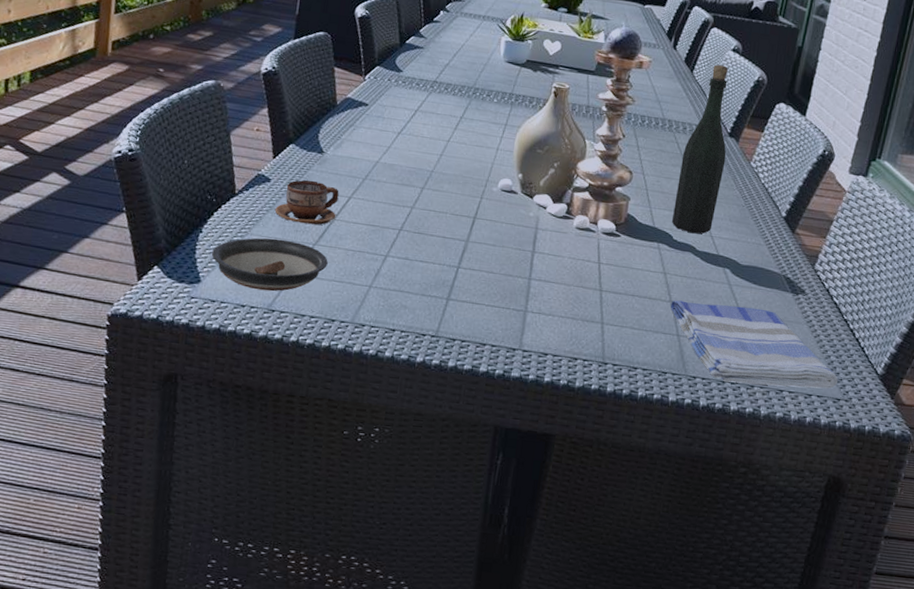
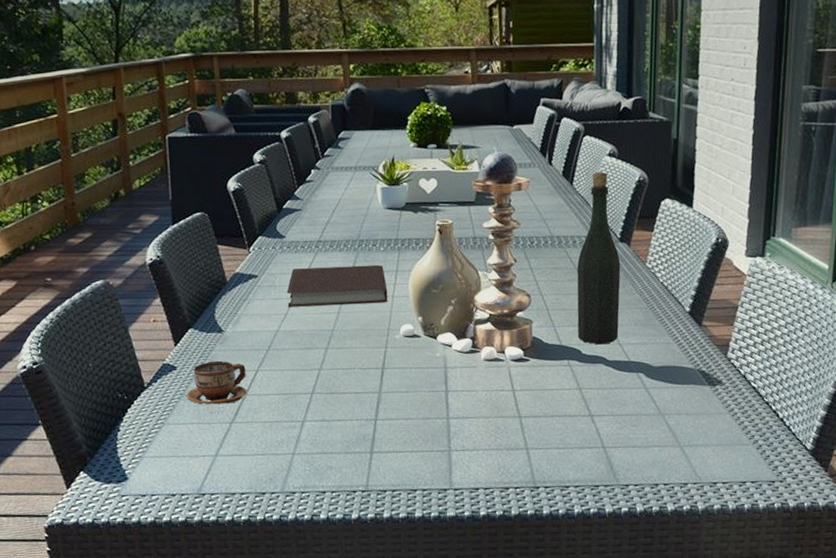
saucer: present [212,238,328,292] -> none [133,423,248,477]
notebook: none [392,103,494,154] -> present [286,264,388,307]
dish towel: present [671,300,838,389] -> none [591,406,769,485]

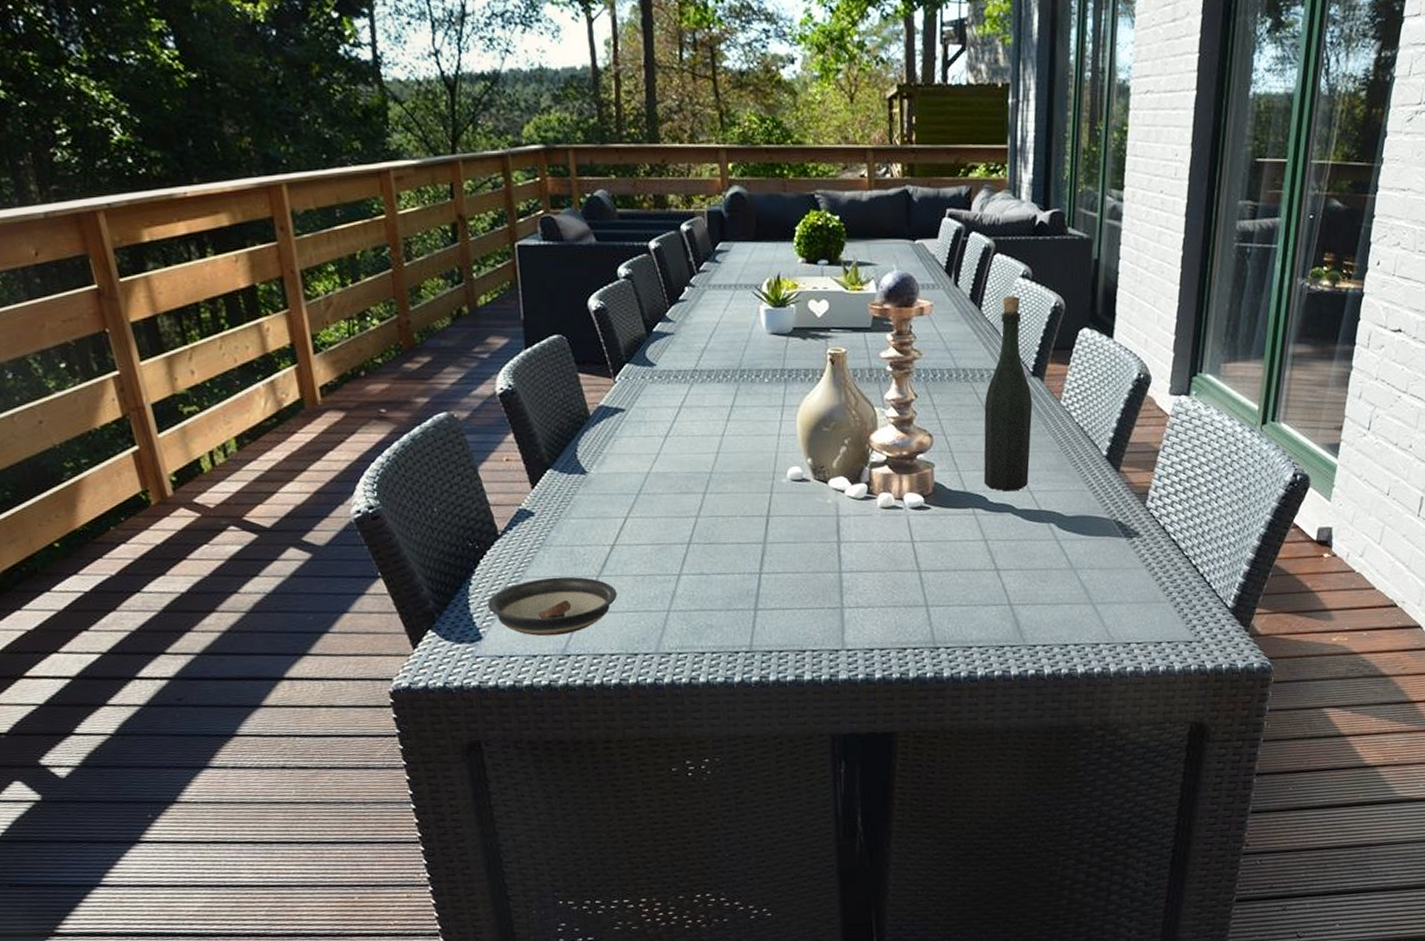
saucer: none [133,423,248,477] -> present [488,576,617,637]
cup: present [186,360,247,405] -> none [546,506,616,556]
notebook: present [286,264,388,307] -> none [658,398,773,446]

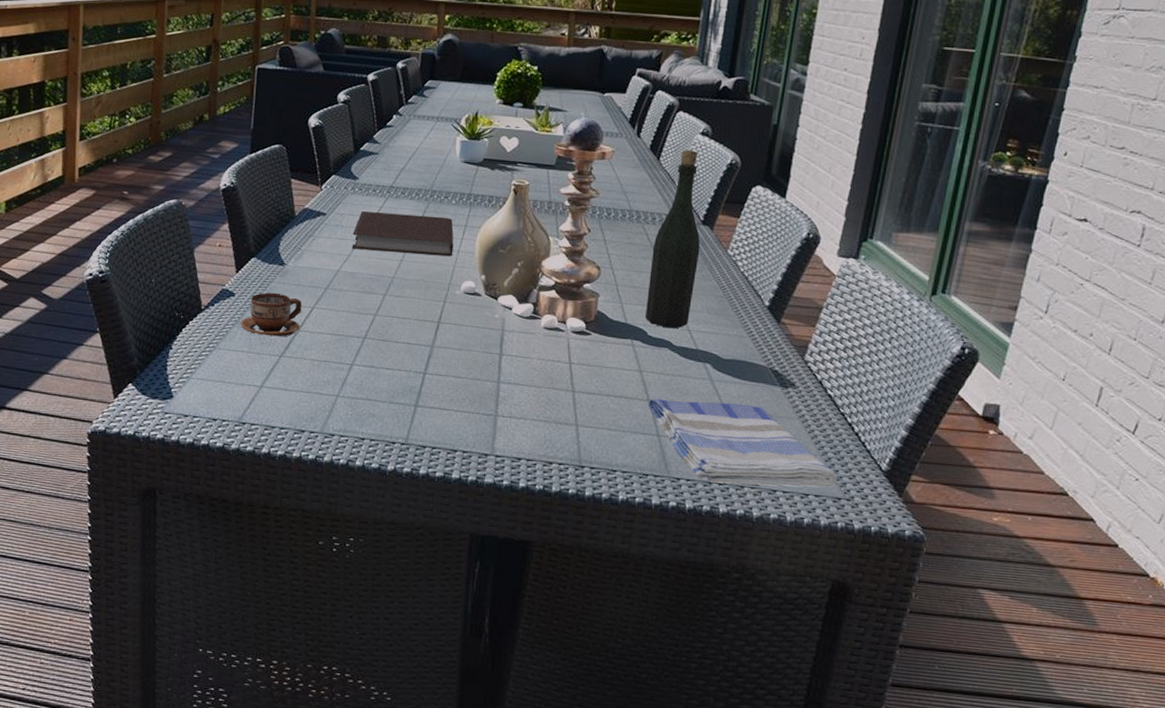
saucer: present [488,576,617,637] -> none [182,351,295,405]
cup: none [546,506,616,556] -> present [240,292,302,337]
notebook: none [658,398,773,446] -> present [351,210,454,257]
dish towel: none [997,560,1187,646] -> present [649,398,837,488]

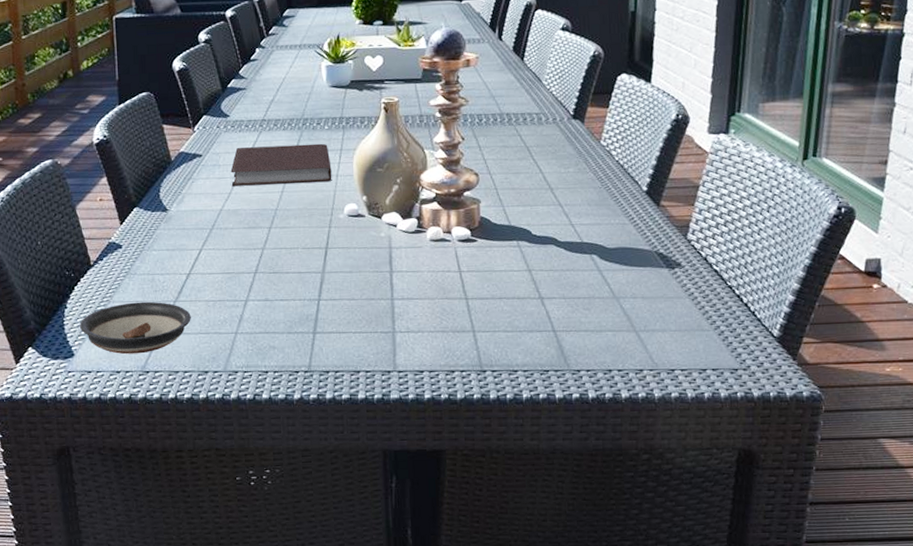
saucer: none [182,351,295,405] -> present [80,301,191,355]
cup: present [240,292,302,337] -> none [131,239,191,283]
bottle: present [644,150,701,328] -> none [527,47,574,225]
dish towel: present [649,398,837,488] -> none [541,290,732,371]

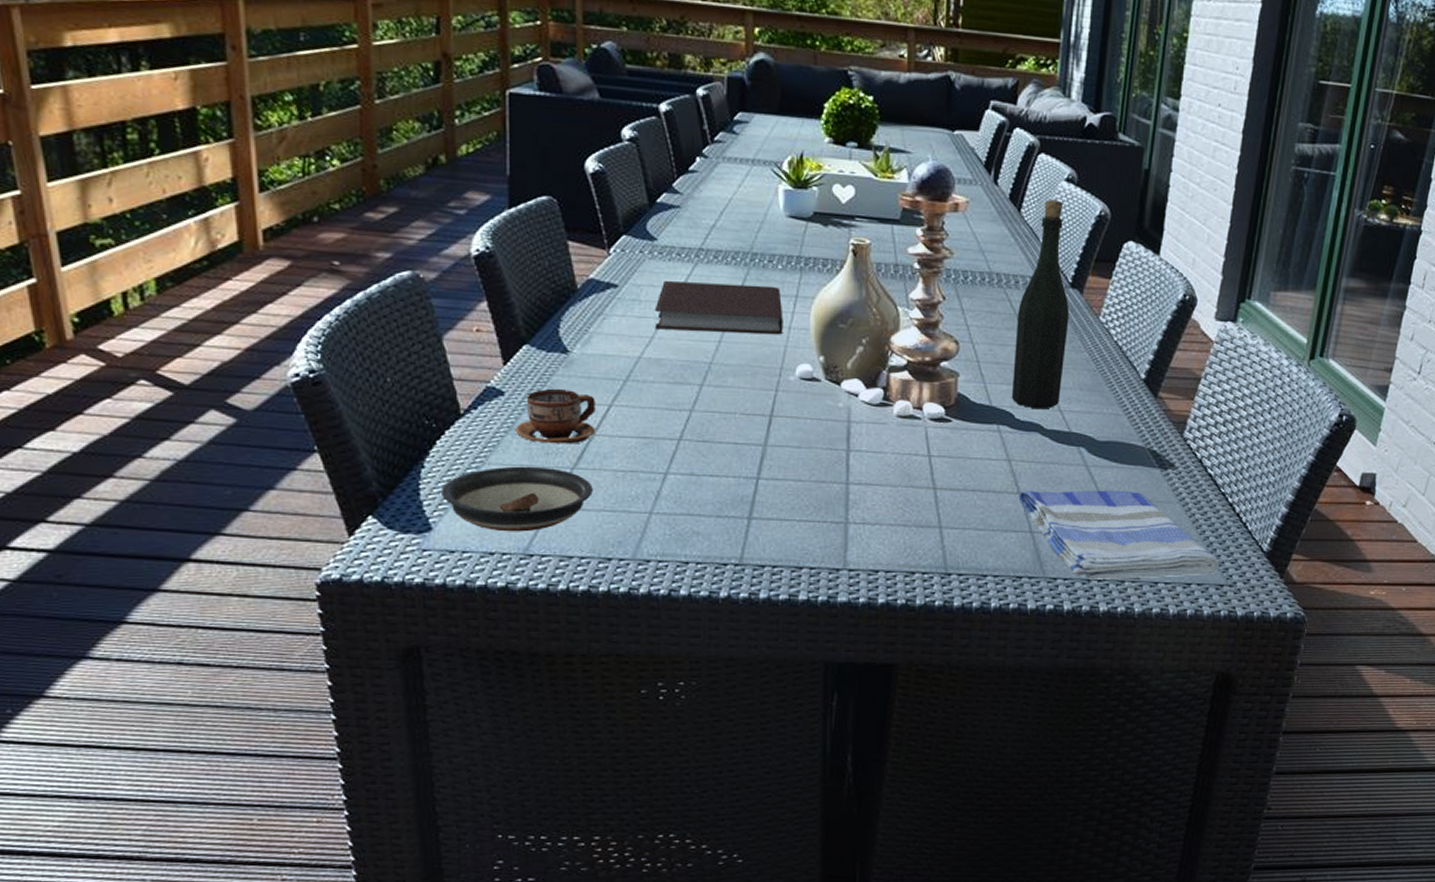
cup: none [131,239,191,283] -> present [515,388,596,444]
bottle: none [527,47,574,225] -> present [1011,200,1070,409]
dish towel: none [541,290,732,371] -> present [1020,490,1219,581]

